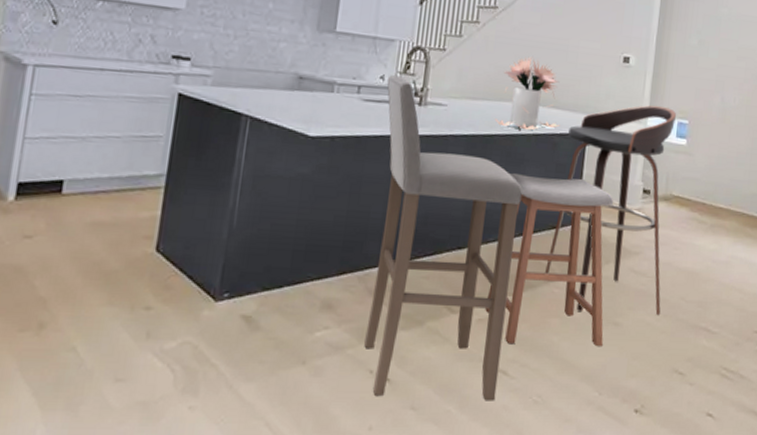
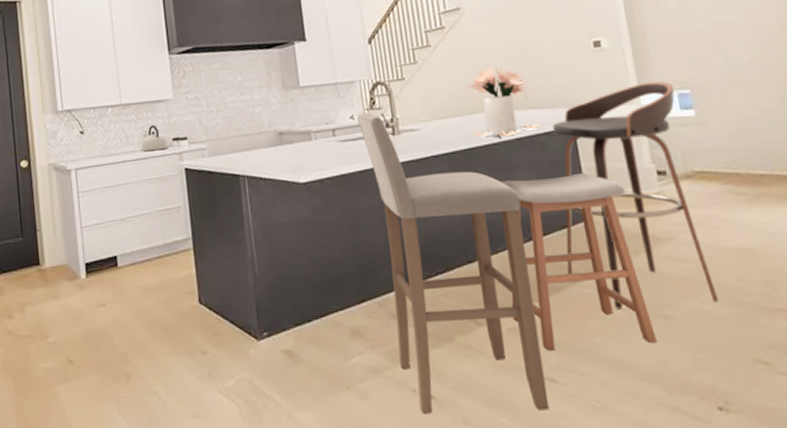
kettle: none [128,33,165,66] -> present [140,124,169,152]

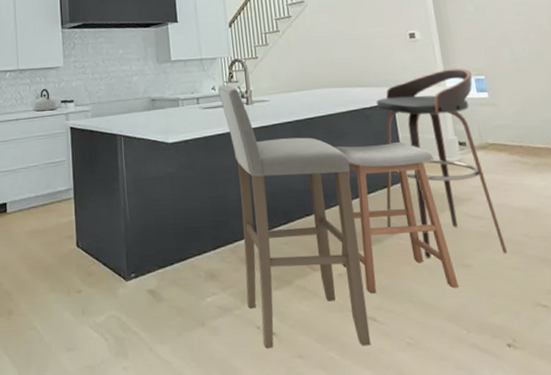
bouquet: present [467,65,542,139] -> none [308,49,368,111]

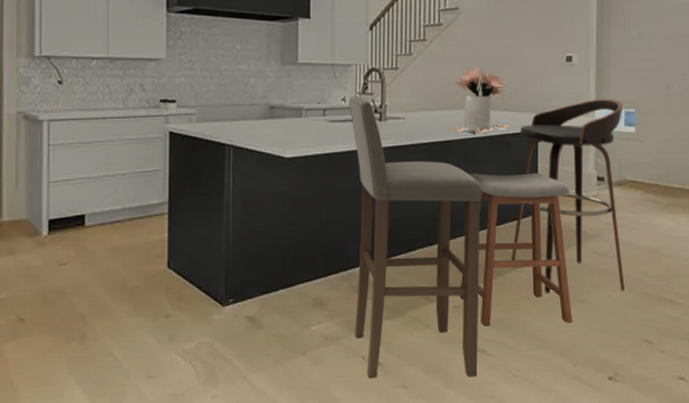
kettle: present [33,88,57,112] -> none [124,83,155,111]
bouquet: none [308,49,368,111] -> present [450,66,512,135]

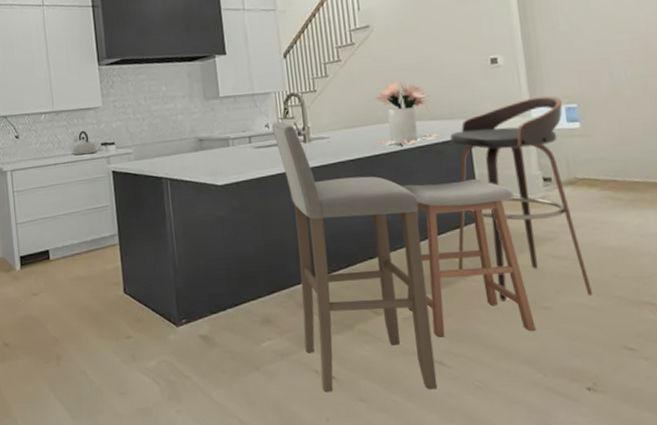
kettle: none [124,83,155,111] -> present [71,130,98,155]

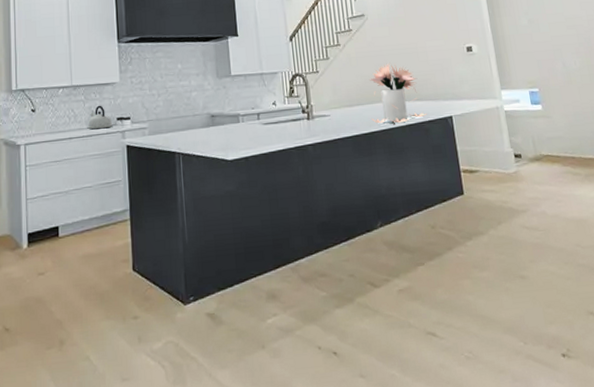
bar stool: present [271,121,438,391] -> none [278,99,432,368]
stool: present [403,178,536,336] -> none [395,154,515,308]
bar stool: present [450,96,592,302] -> none [435,81,561,272]

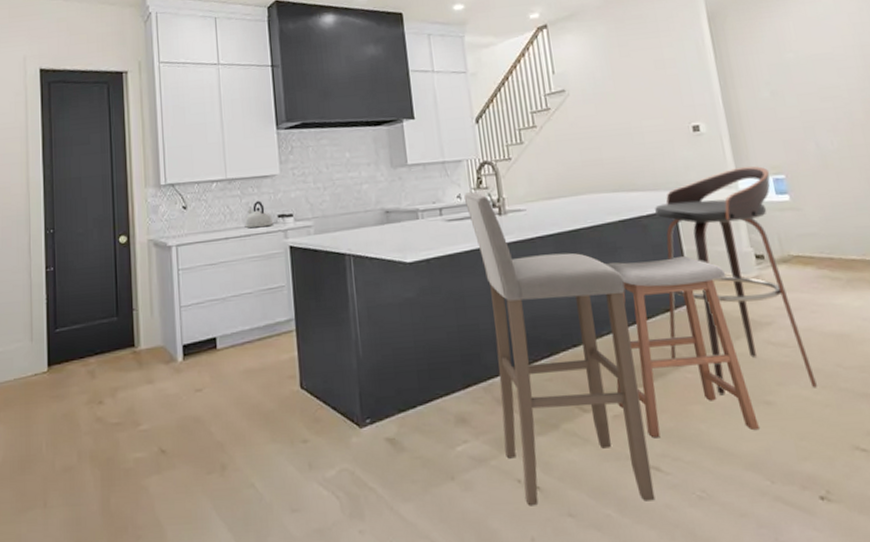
bar stool: none [278,99,432,368] -> present [463,191,655,505]
bouquet: present [369,63,427,125] -> none [572,147,645,221]
stool: none [395,154,515,308] -> present [607,255,759,437]
bar stool: none [435,81,561,272] -> present [655,166,817,396]

